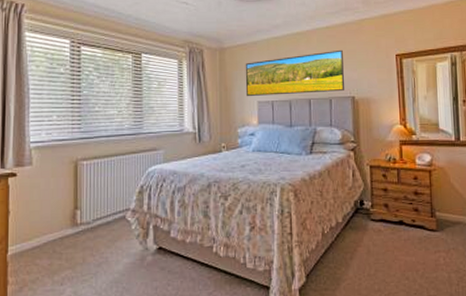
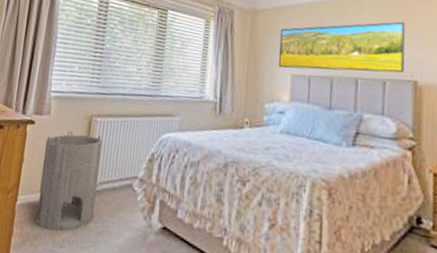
cylinder: none [31,177,91,273] -> present [35,131,103,232]

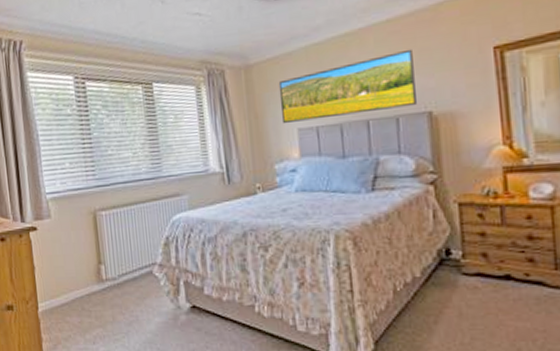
cylinder: present [35,131,103,232] -> none [53,229,120,330]

